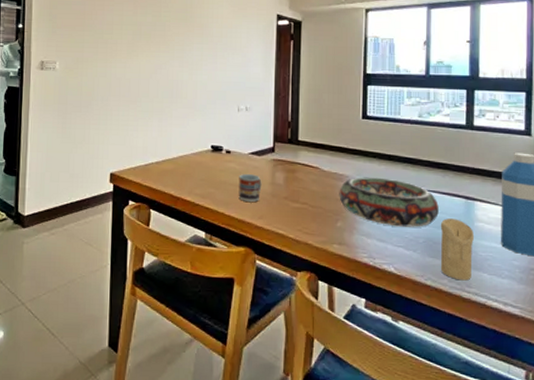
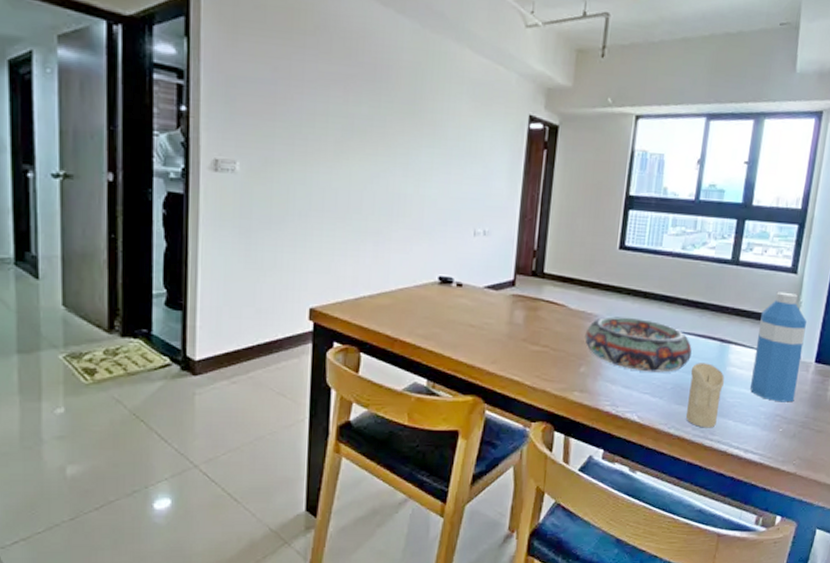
cup: present [238,174,262,203] -> none [469,311,498,345]

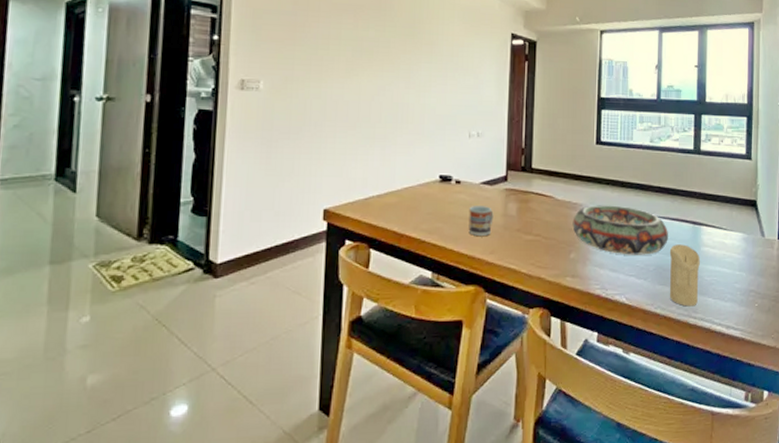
cup: none [469,311,498,345] -> present [468,206,494,237]
water bottle: present [750,292,807,402] -> none [724,176,766,278]

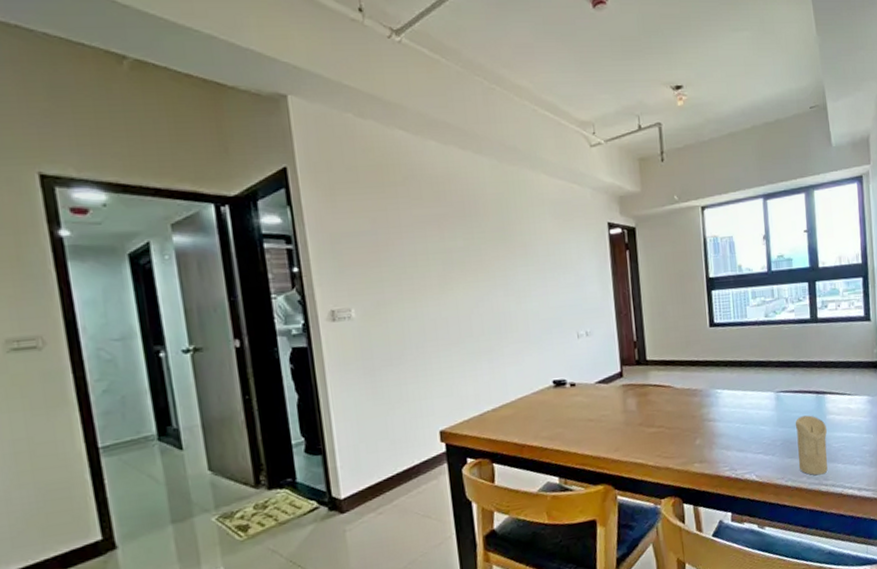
cup: present [468,206,494,237] -> none [588,405,614,436]
decorative bowl: present [572,205,668,255] -> none [694,386,793,434]

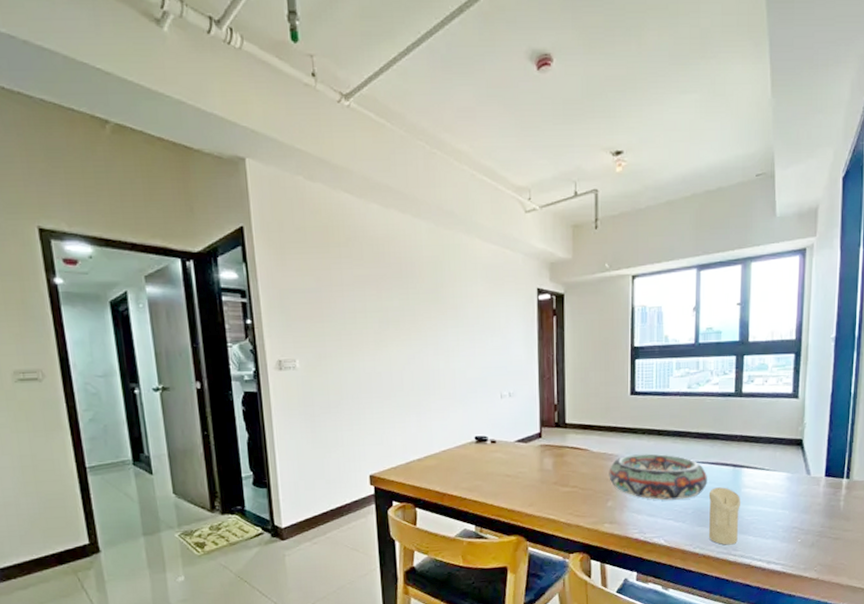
decorative bowl: none [694,386,793,434] -> present [609,454,707,501]

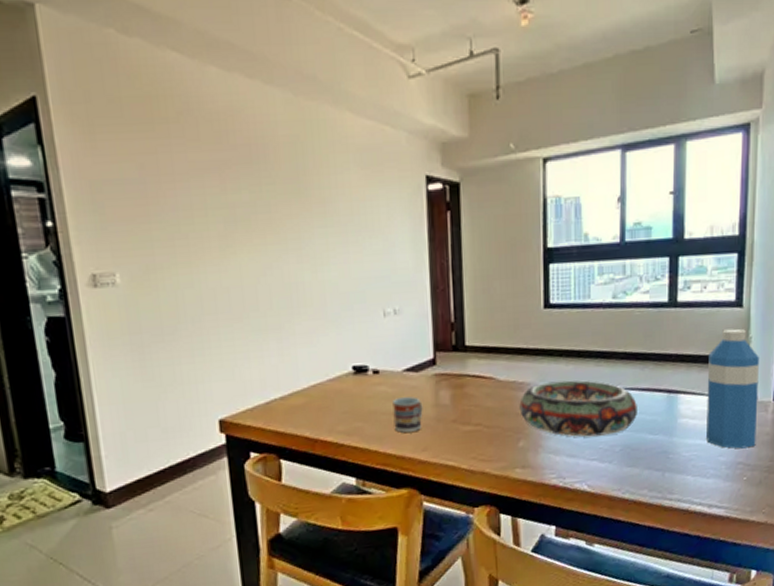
cup: none [506,462,530,491] -> present [392,397,423,433]
candle: present [708,487,740,545] -> none [639,418,676,488]
water bottle: none [766,416,812,516] -> present [706,328,759,449]

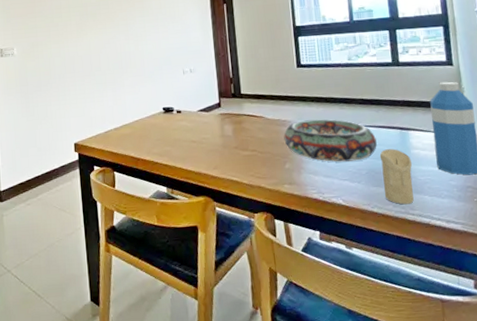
cup: present [392,397,423,433] -> none [191,129,213,156]
candle: none [639,418,676,488] -> present [379,149,414,205]

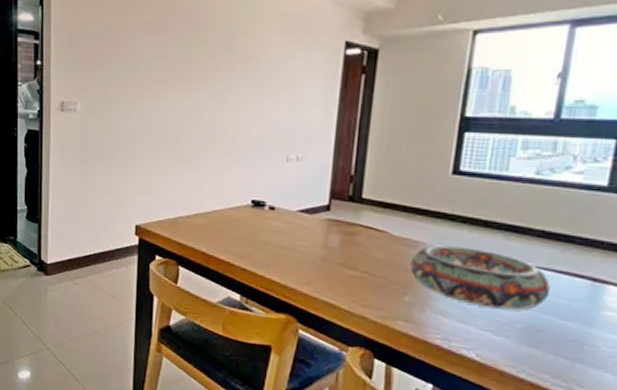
candle: present [379,149,414,205] -> none [541,303,598,379]

